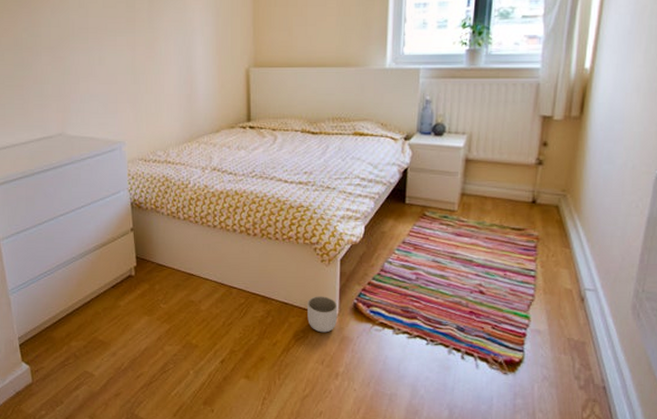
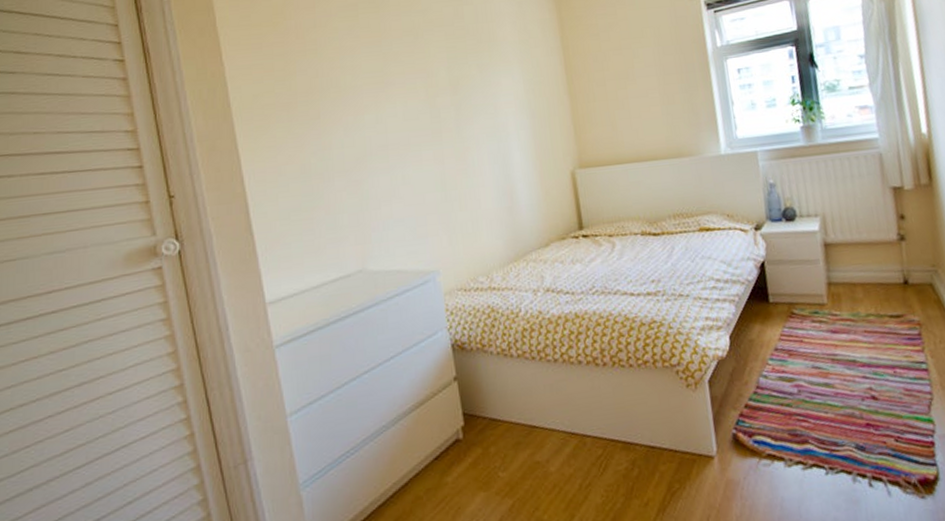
planter: present [307,296,338,333] -> none [678,430,717,480]

